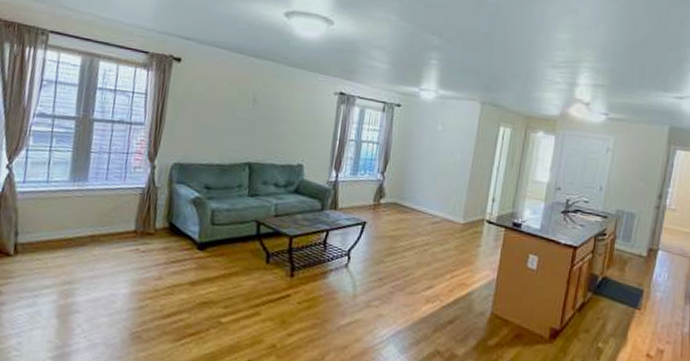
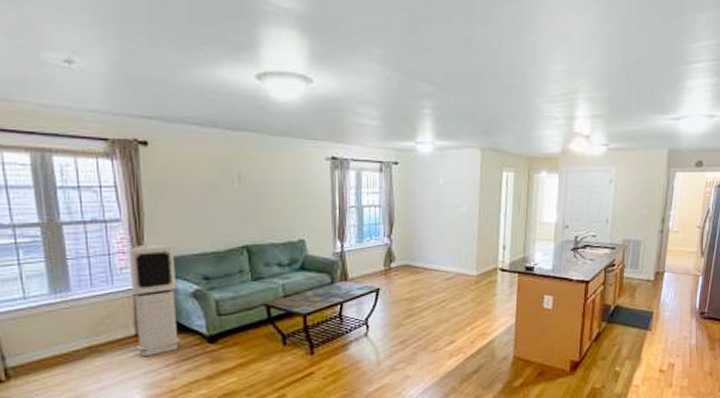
air purifier: none [133,148,185,254] -> present [128,244,180,357]

